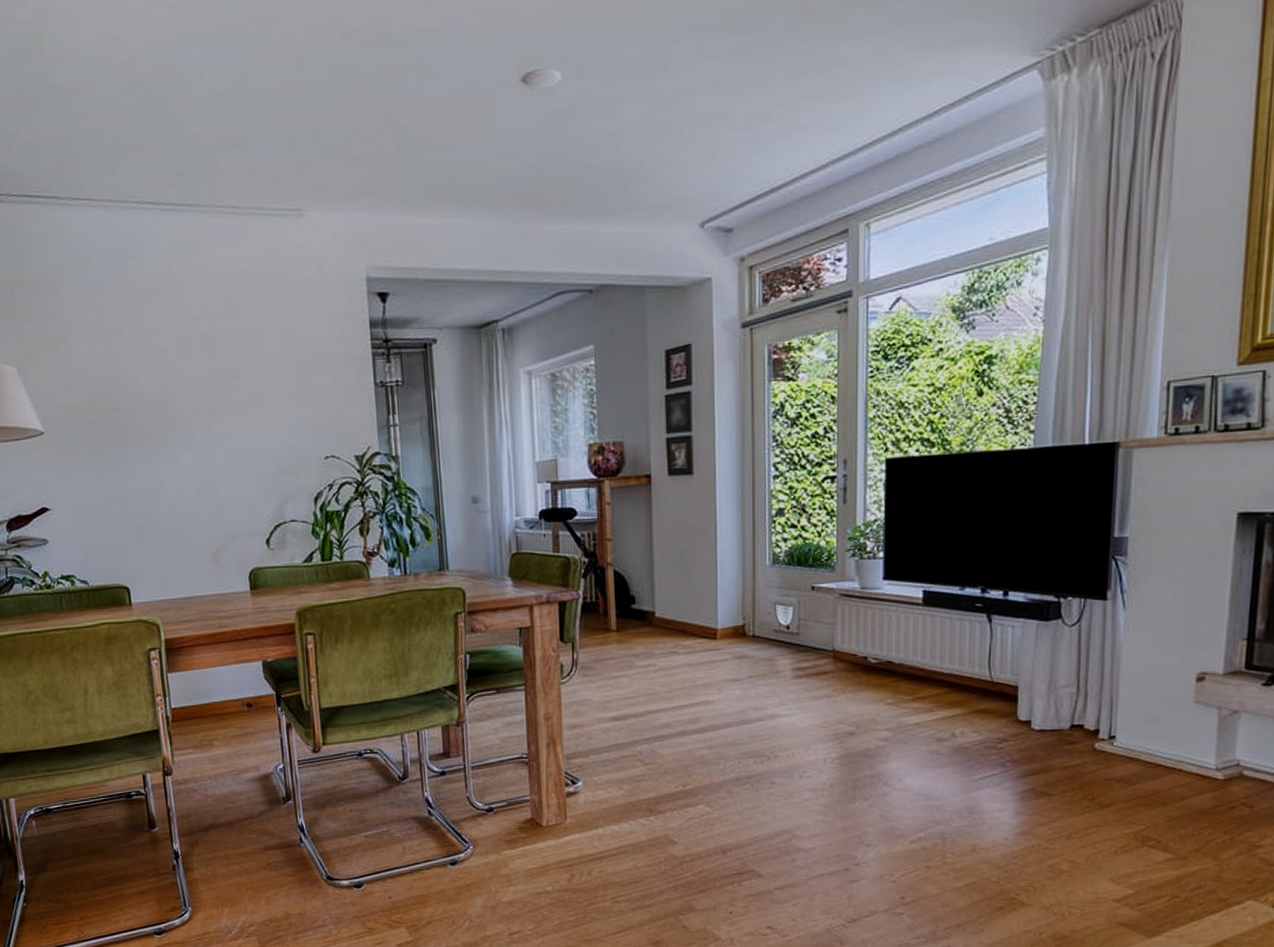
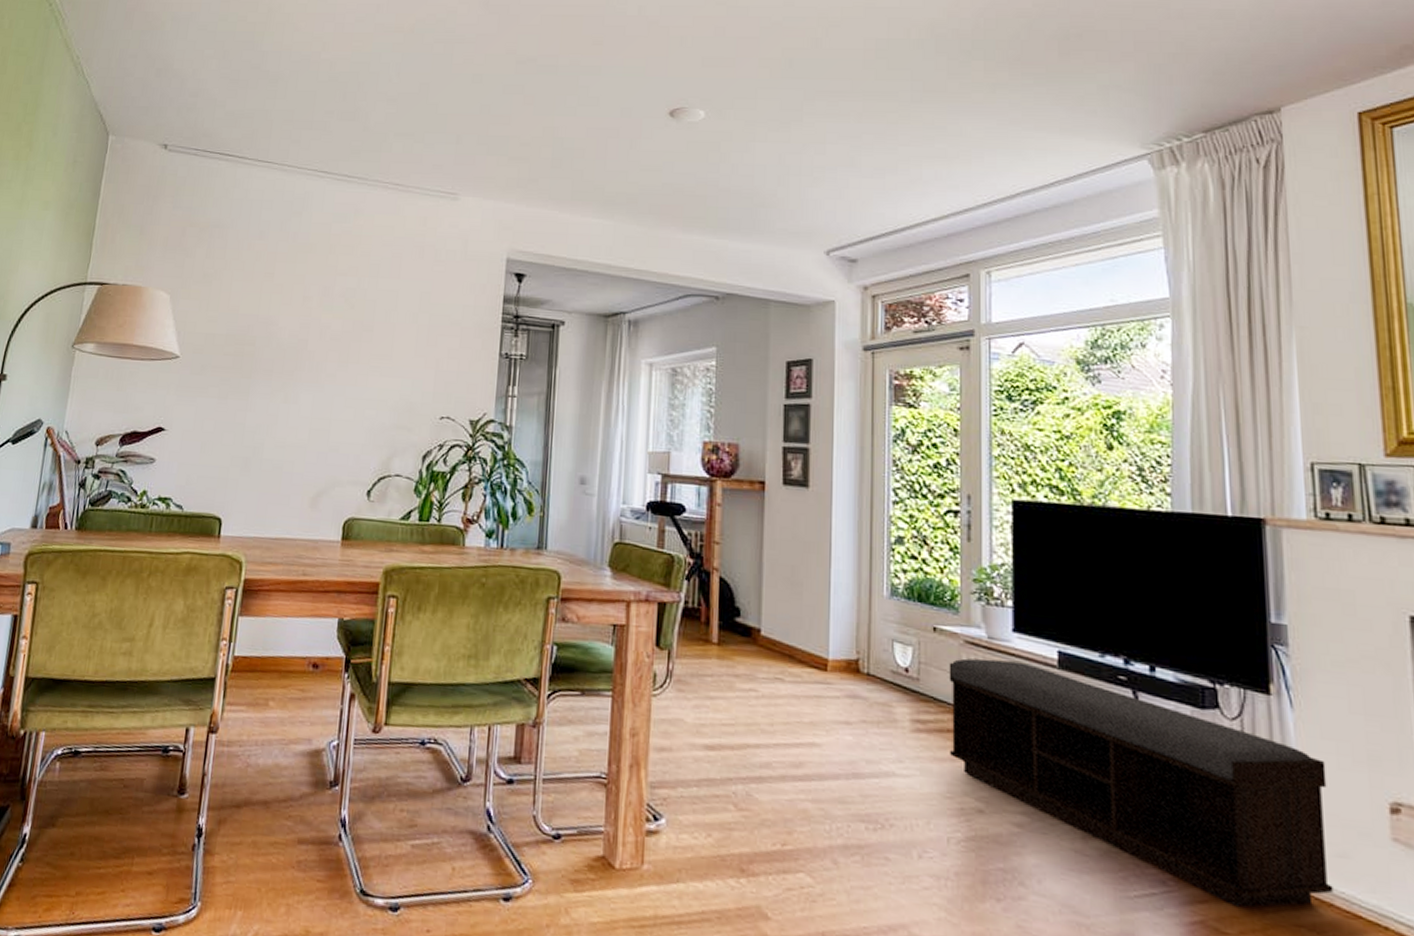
bench: none [825,605,1147,774] -> present [949,658,1334,908]

